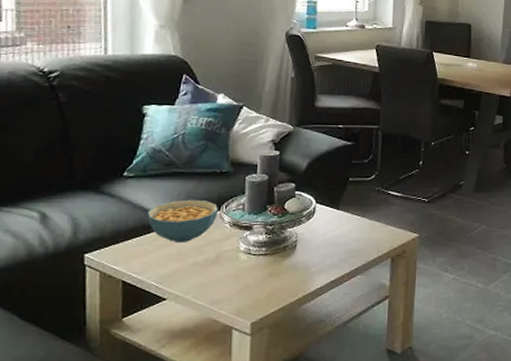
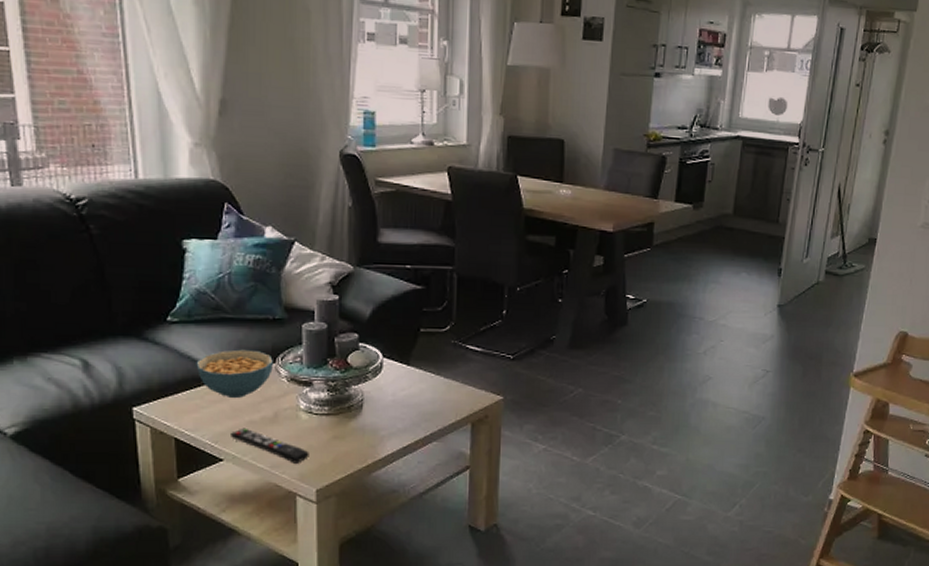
remote control: none [175,269,246,300] -> present [231,427,309,463]

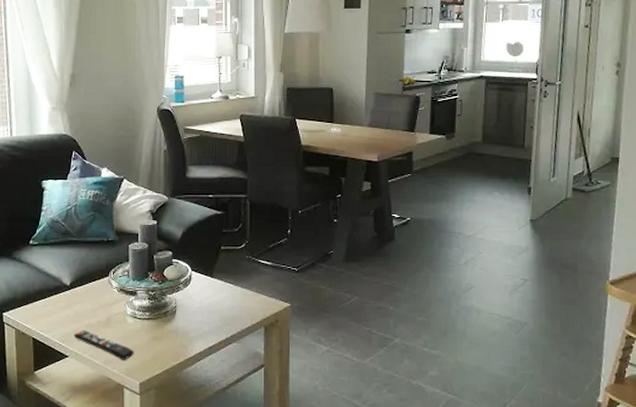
cereal bowl: present [196,349,273,398] -> none [50,266,107,305]

